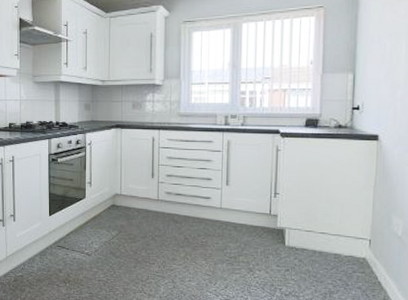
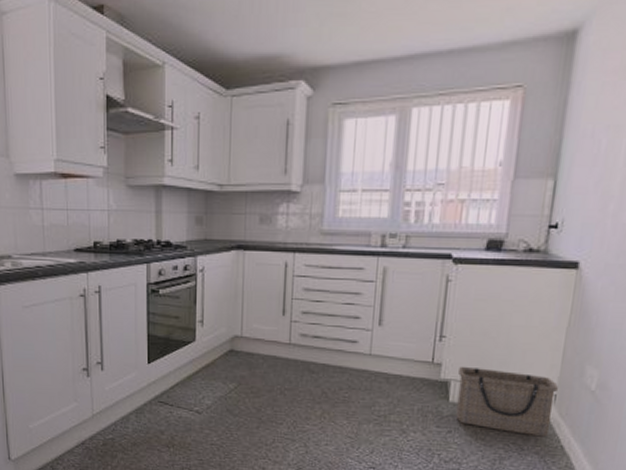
basket: none [291,217,371,275] -> present [455,366,558,437]

